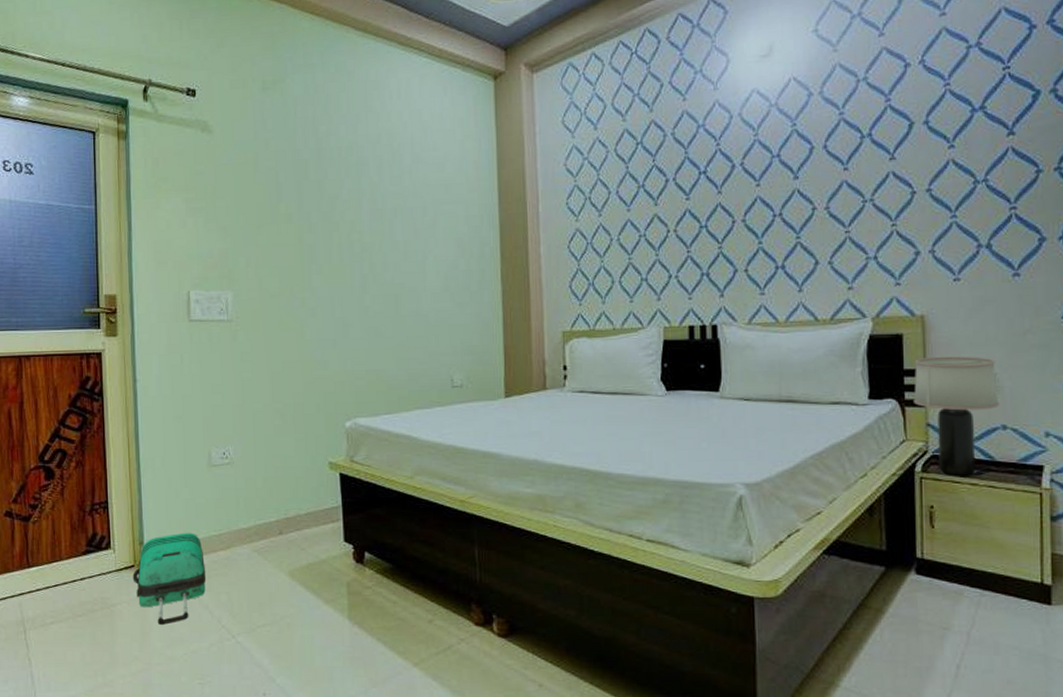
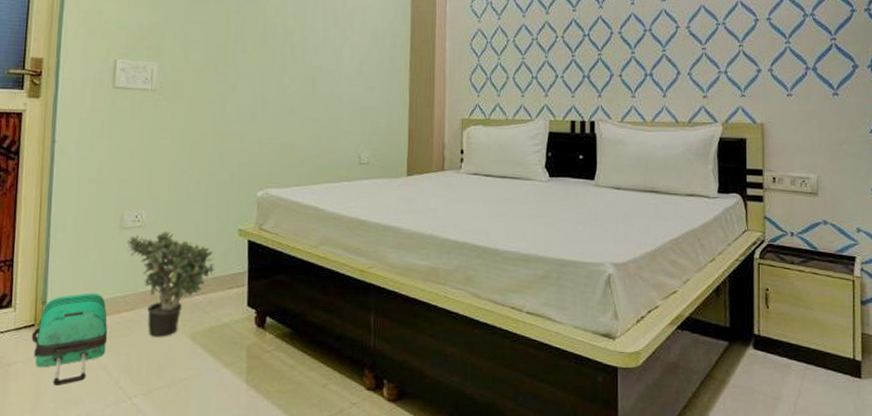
potted plant: none [217,467,308,575] -> present [127,231,215,337]
table lamp: present [912,356,1000,476] -> none [753,159,822,264]

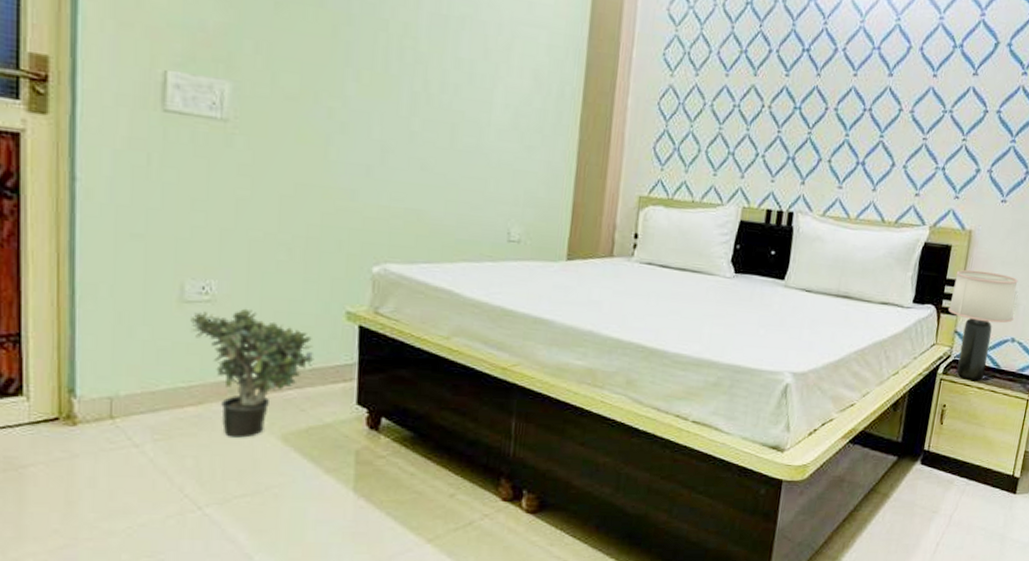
suitcase: present [31,292,107,387] -> none [55,381,165,494]
table lamp: none [753,159,822,264] -> present [947,269,1018,381]

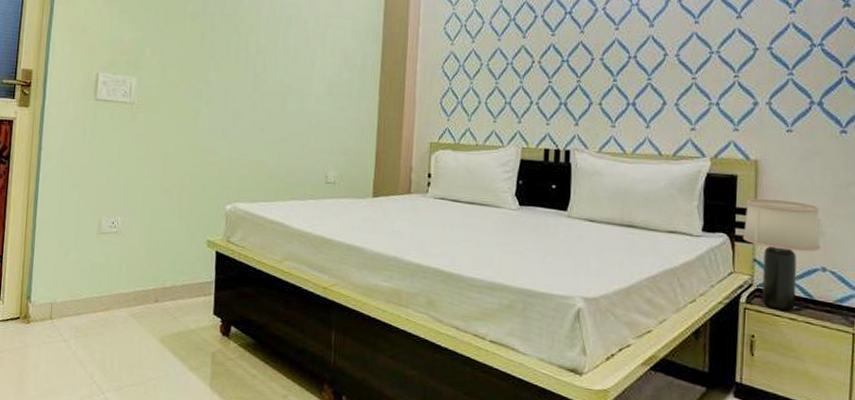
potted plant: present [190,308,314,438] -> none [103,238,184,338]

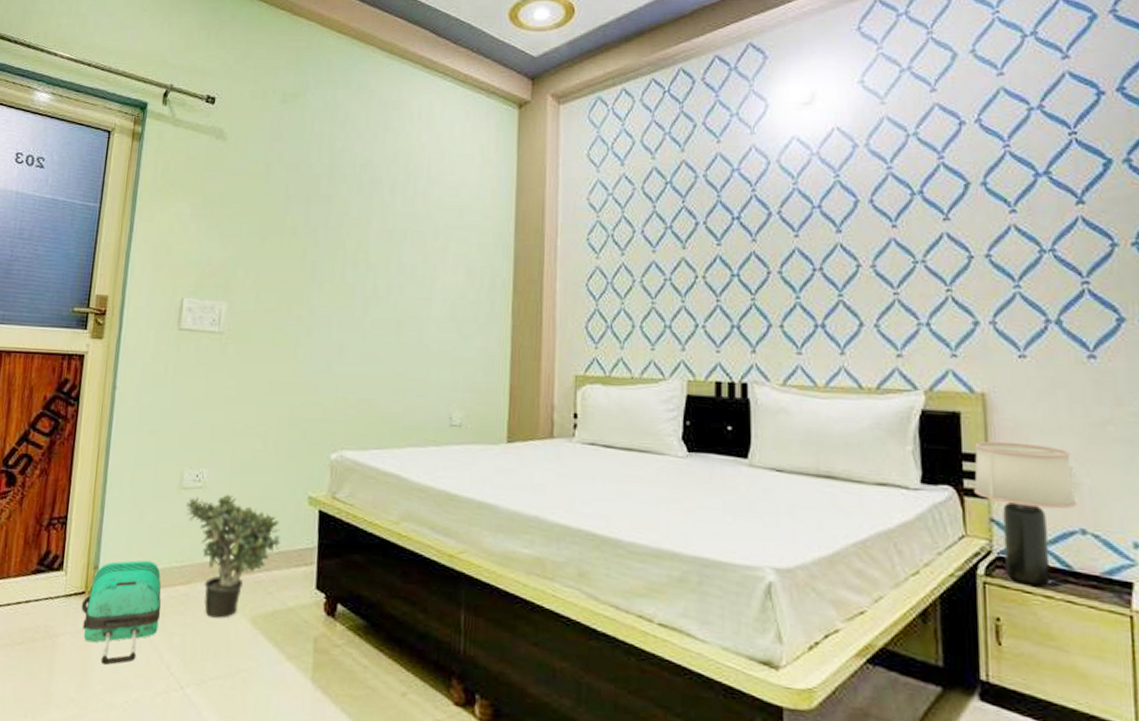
suitcase: none [16,291,84,376] -> present [81,560,161,666]
potted plant: none [103,238,184,338] -> present [185,494,281,618]

